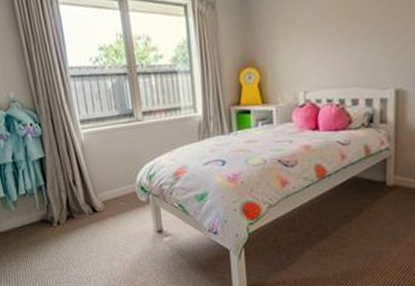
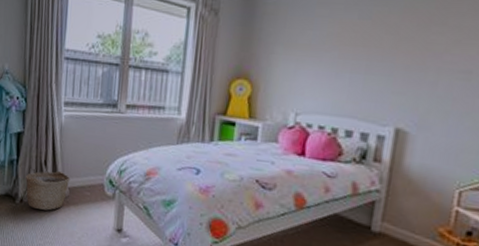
basket: none [57,187,103,228] -> present [26,170,71,211]

